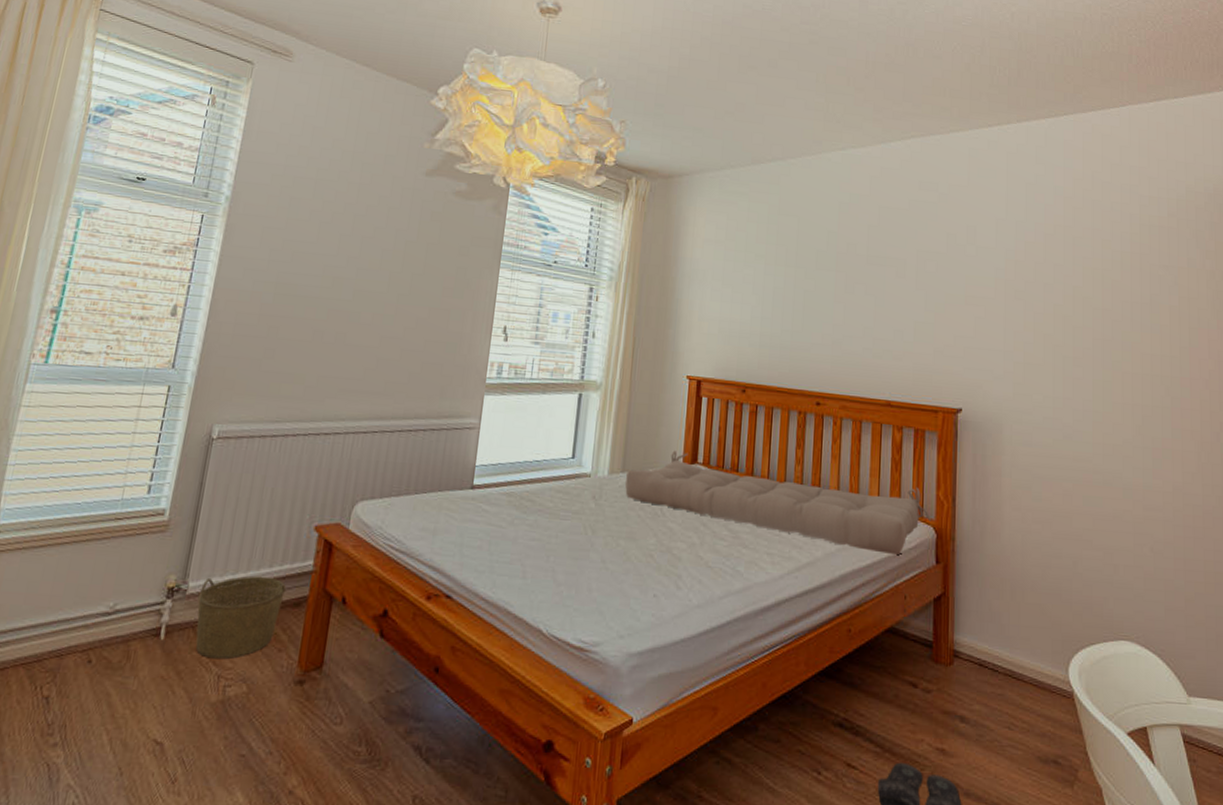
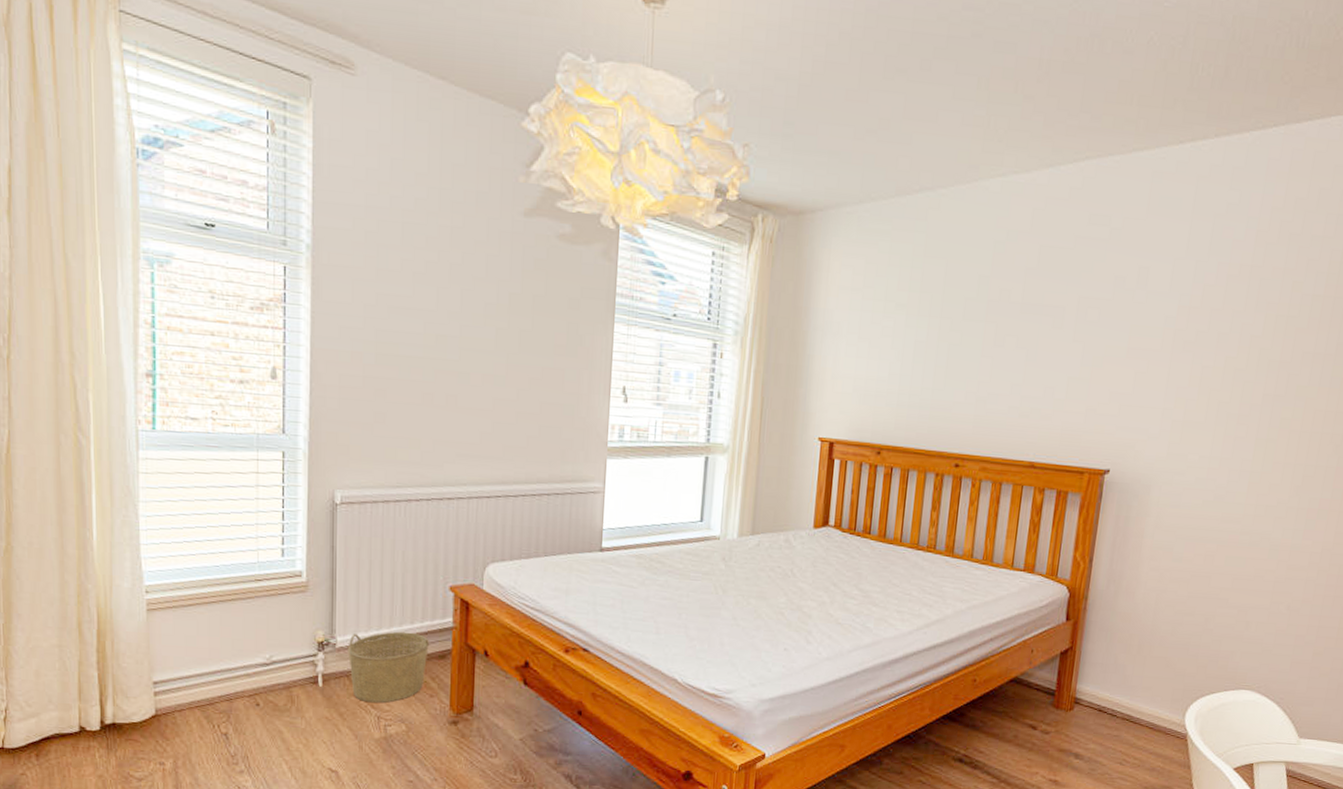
seat cushion: present [625,450,931,556] -> none [755,513,1065,613]

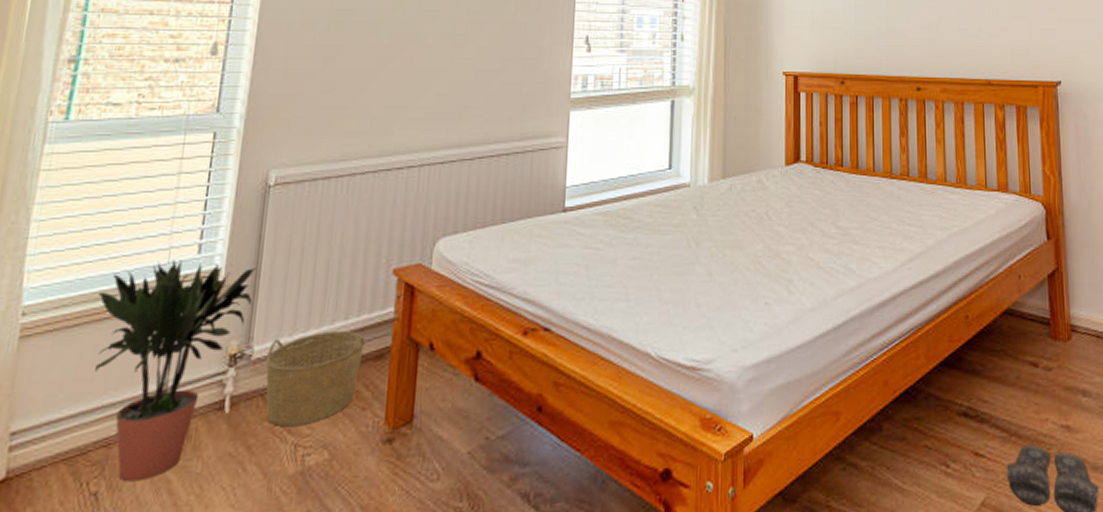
potted plant: none [205,559,332,729] -> present [95,259,256,482]

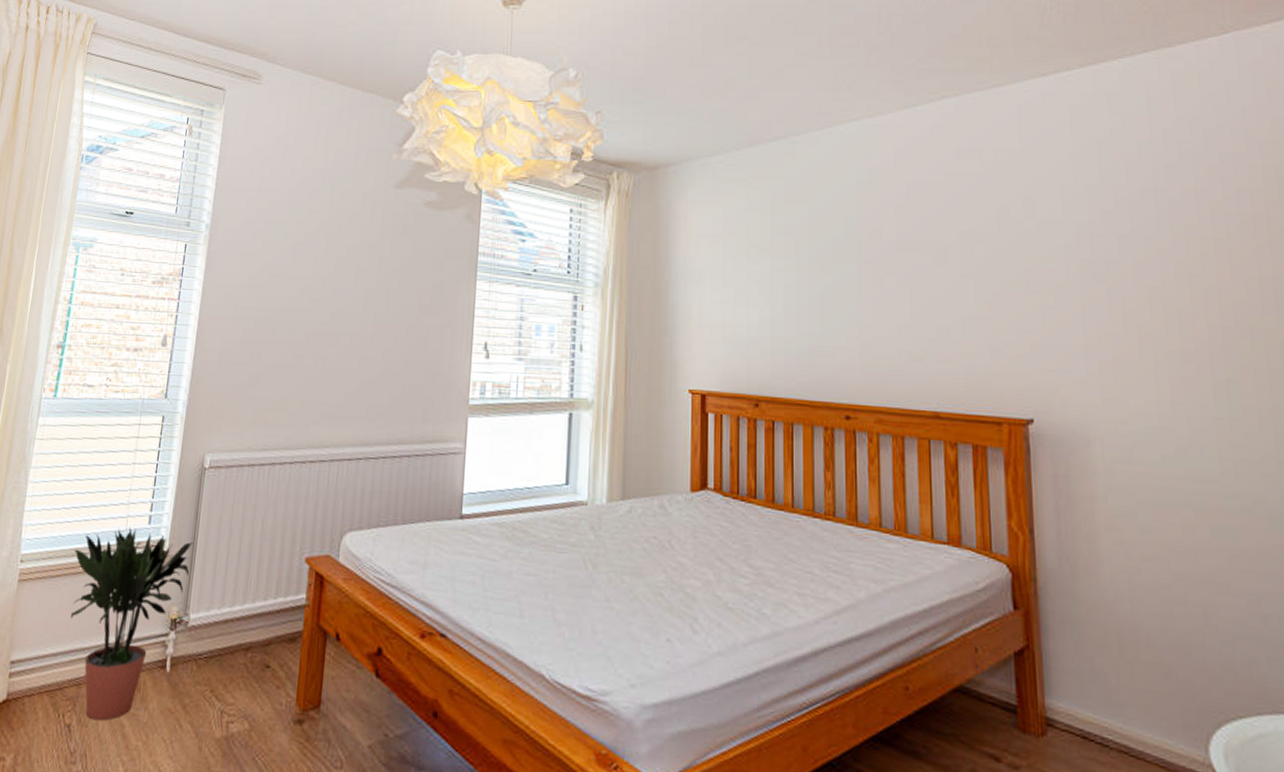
basket: present [265,330,365,428] -> none [198,609,280,695]

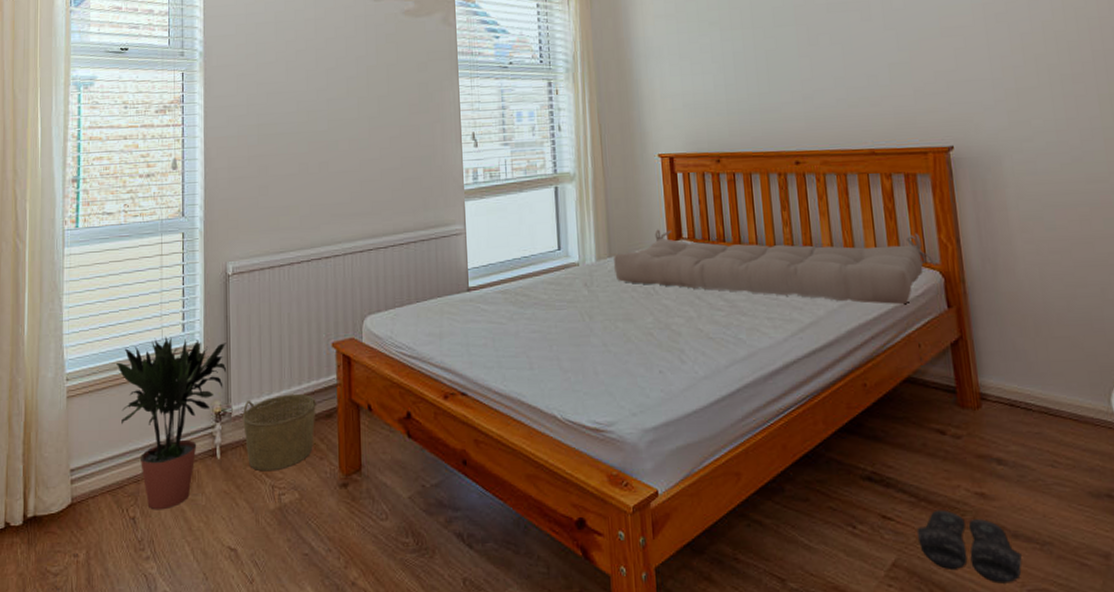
basket: none [198,609,280,695] -> present [242,393,316,472]
seat cushion: none [627,474,1003,599] -> present [614,229,936,305]

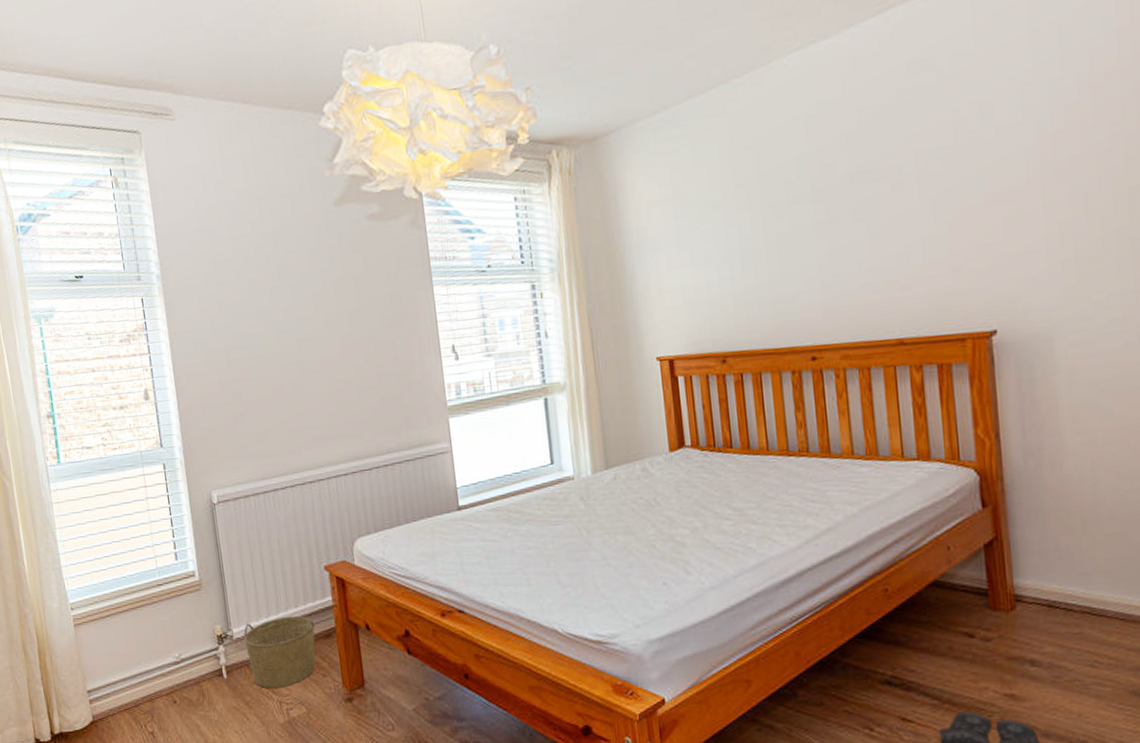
potted plant: present [116,336,227,510] -> none [116,565,224,726]
seat cushion: present [614,229,936,305] -> none [611,429,970,507]

